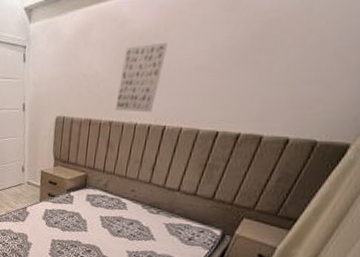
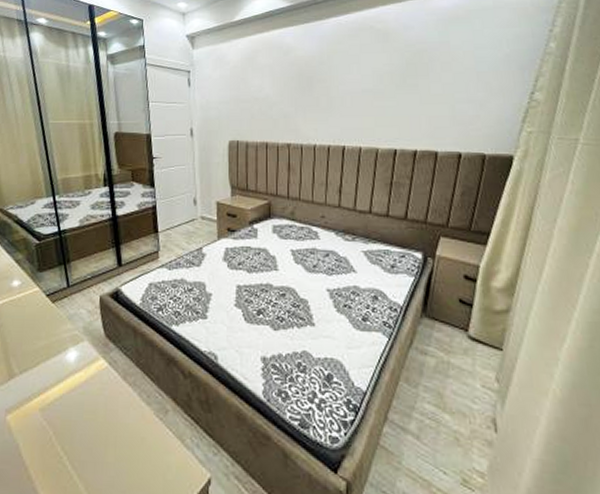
wall art: present [115,42,168,113] -> none [291,68,333,134]

